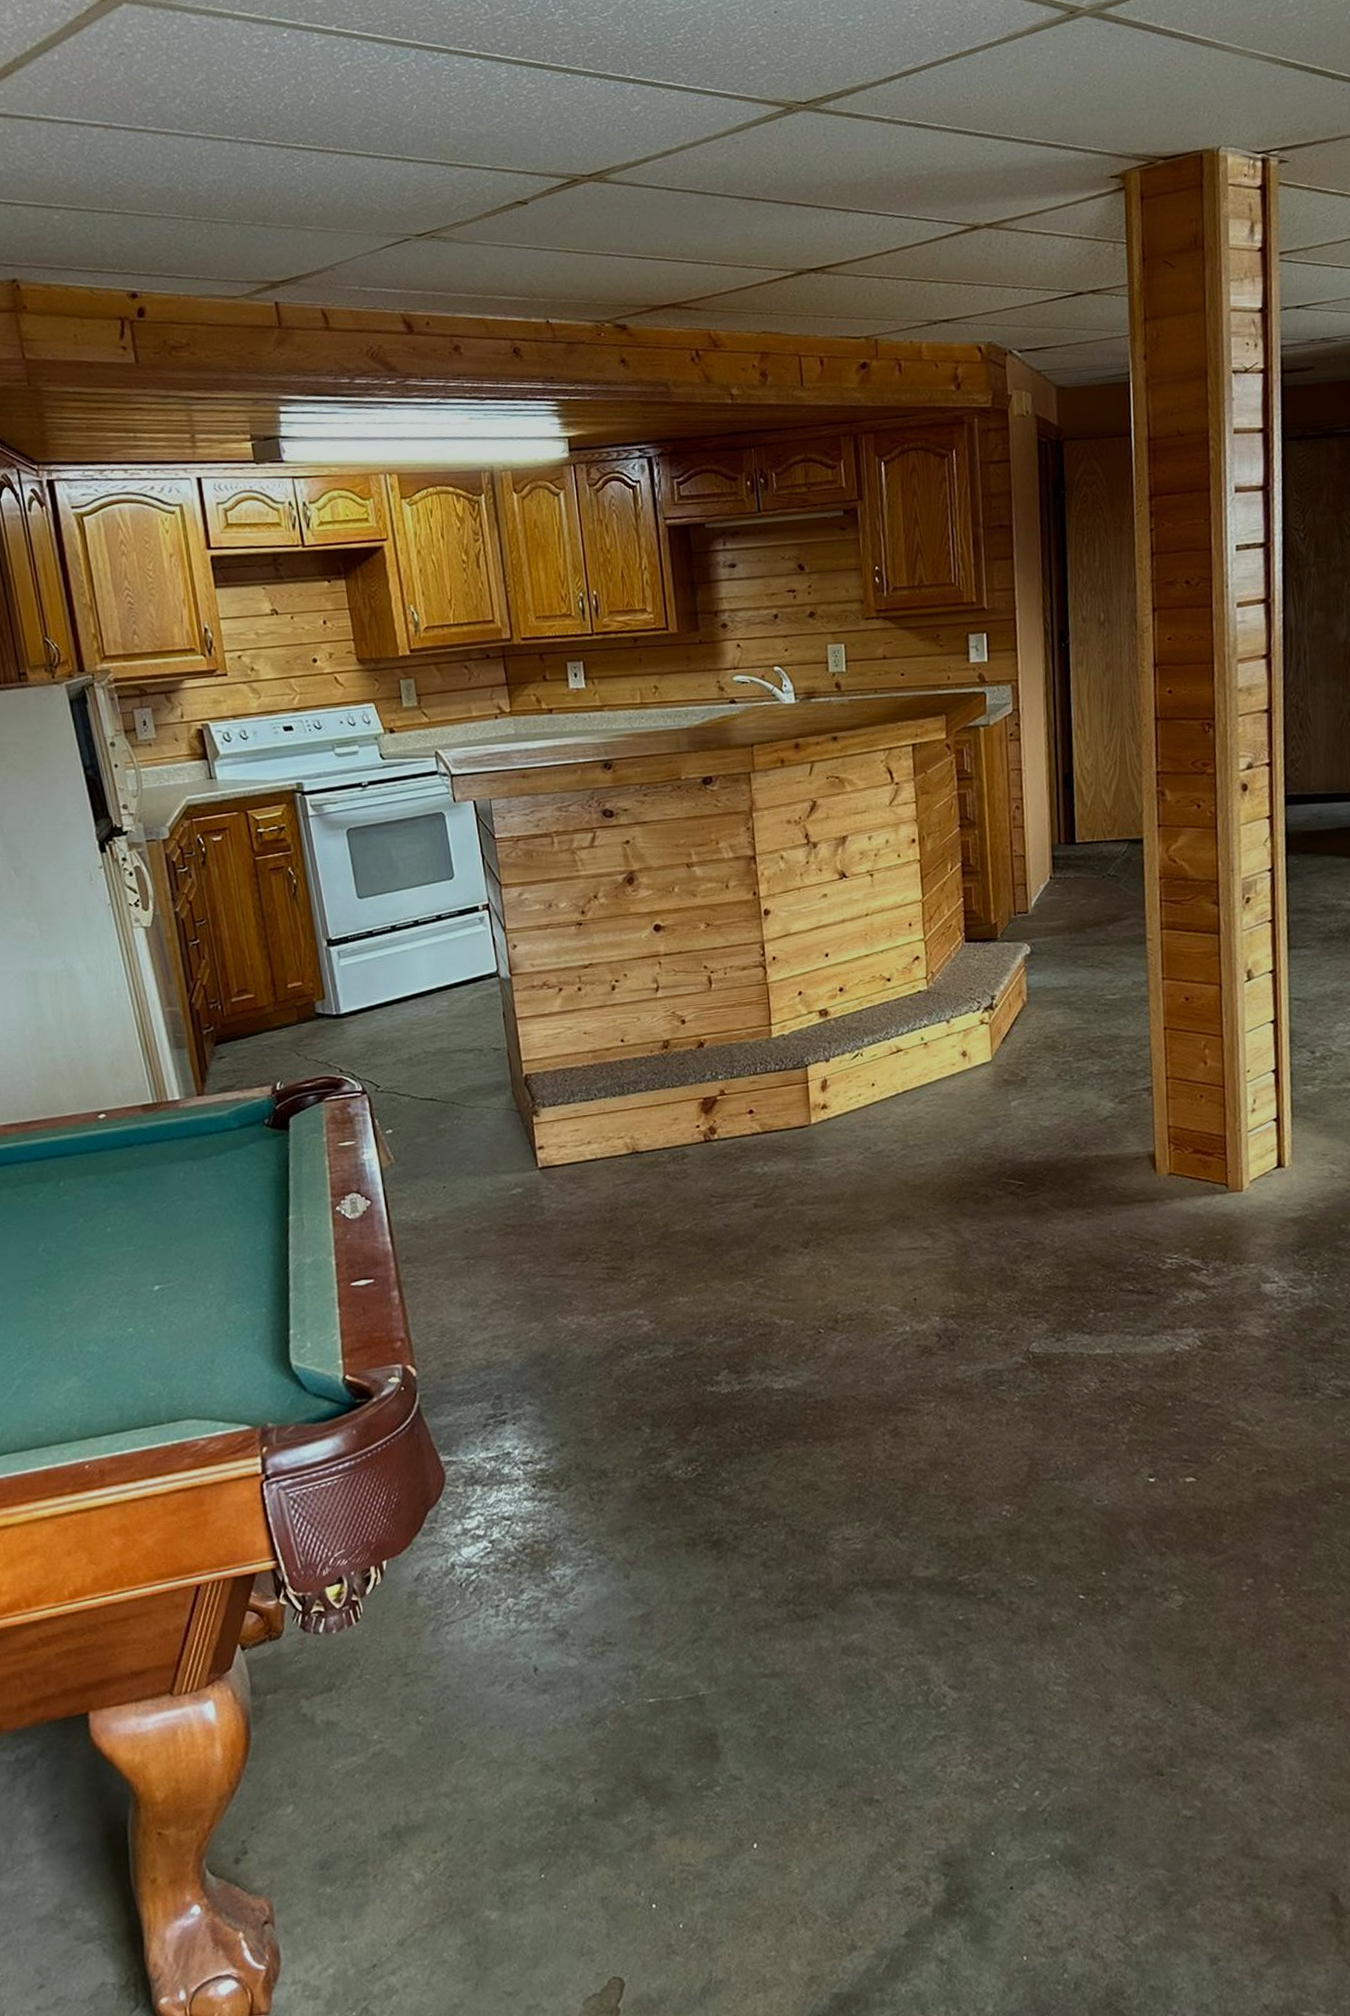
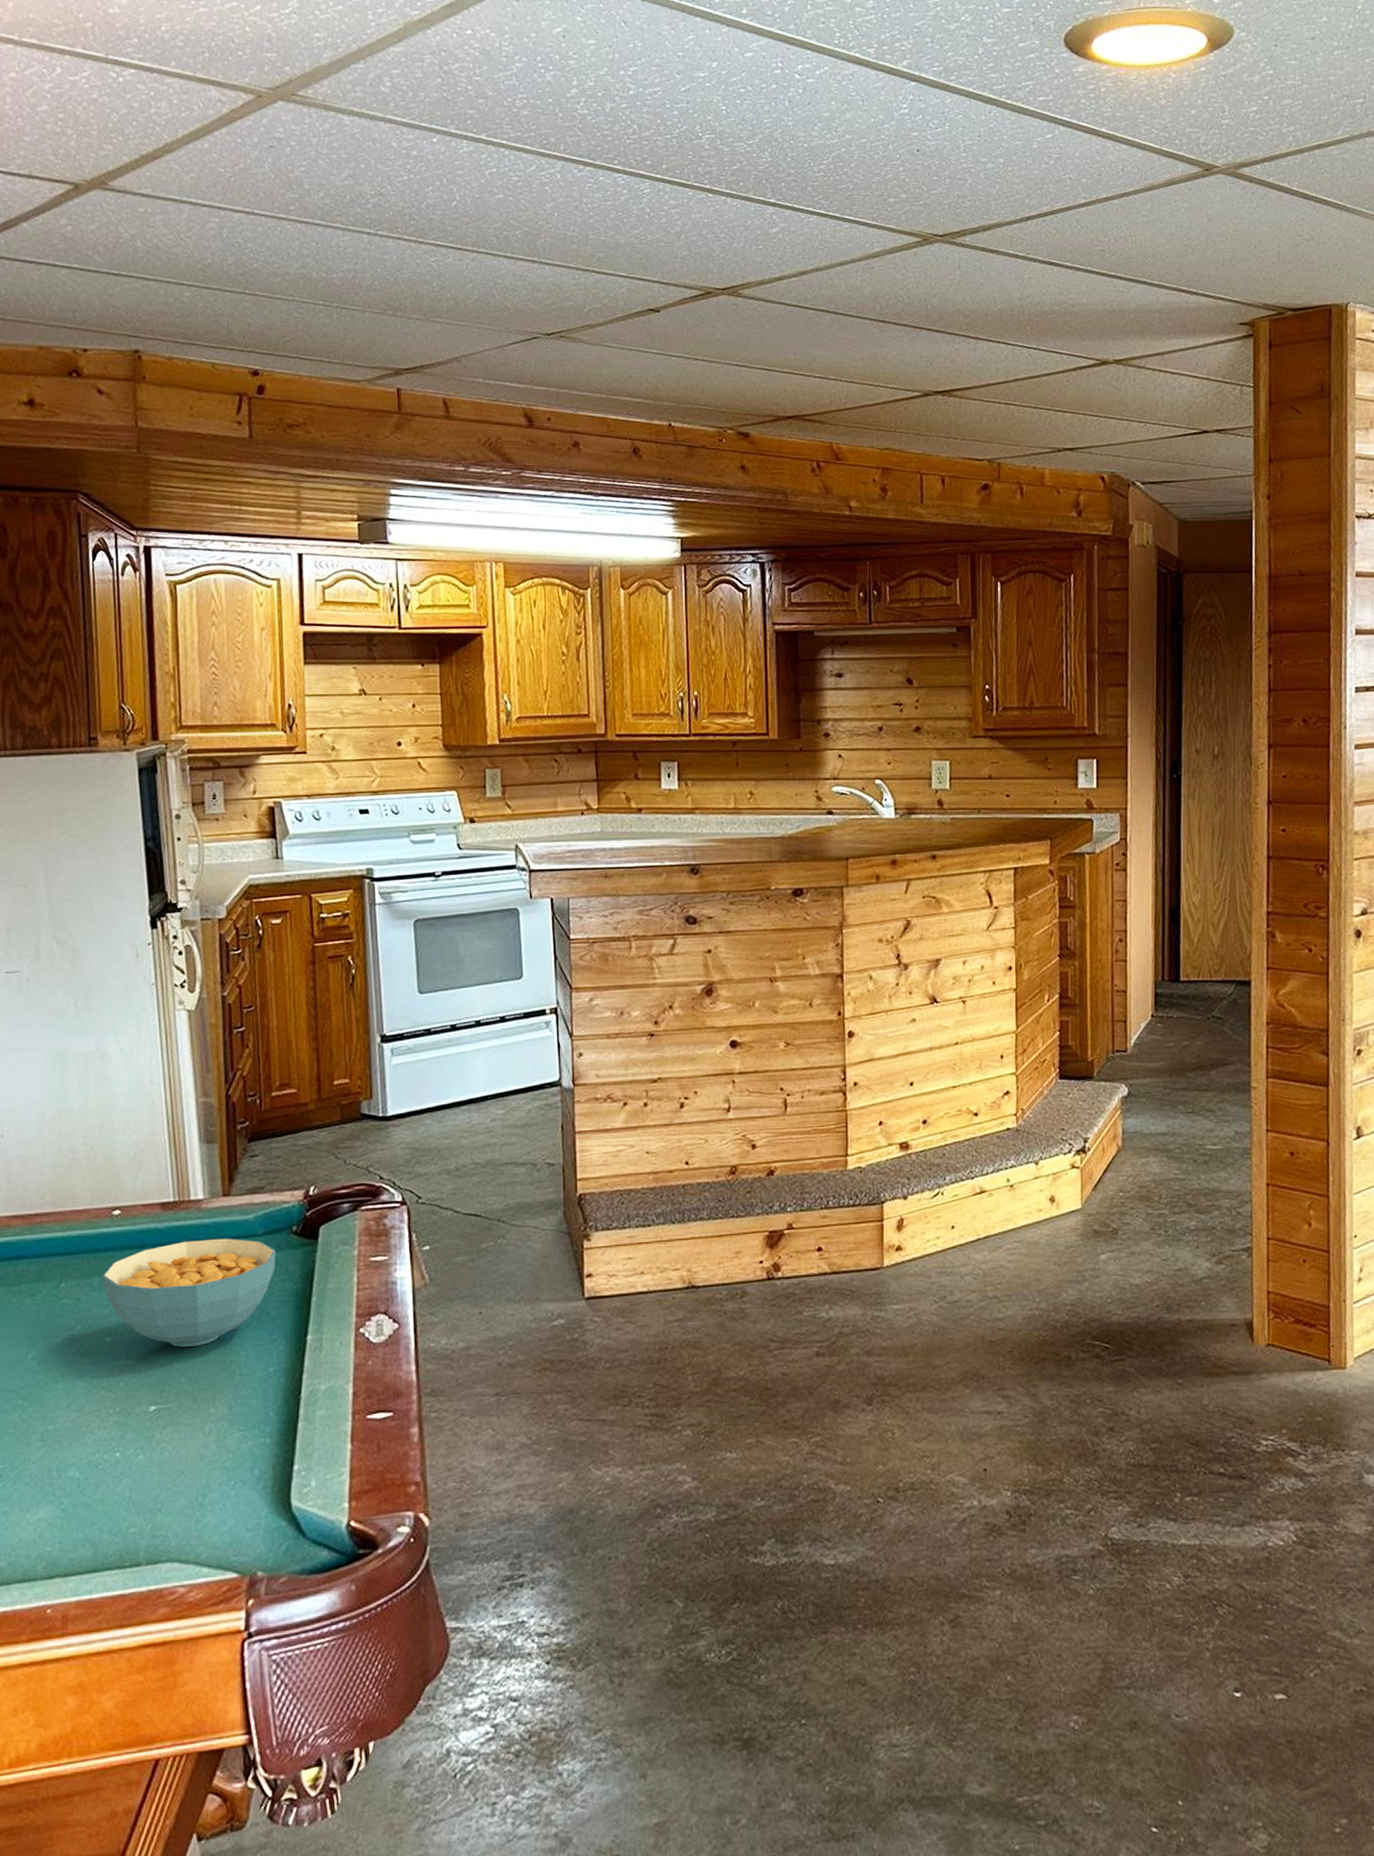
cereal bowl: none [96,1133,253,1233] -> present [102,1238,276,1347]

